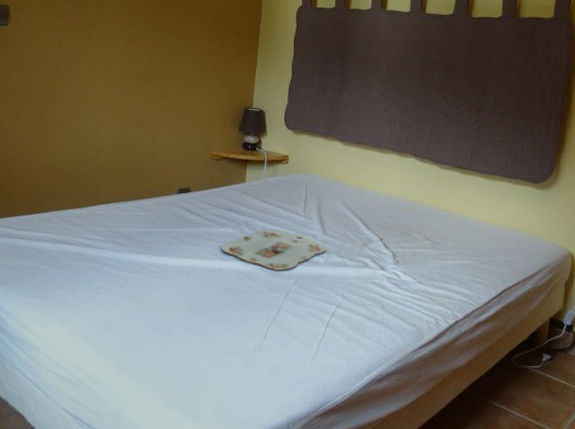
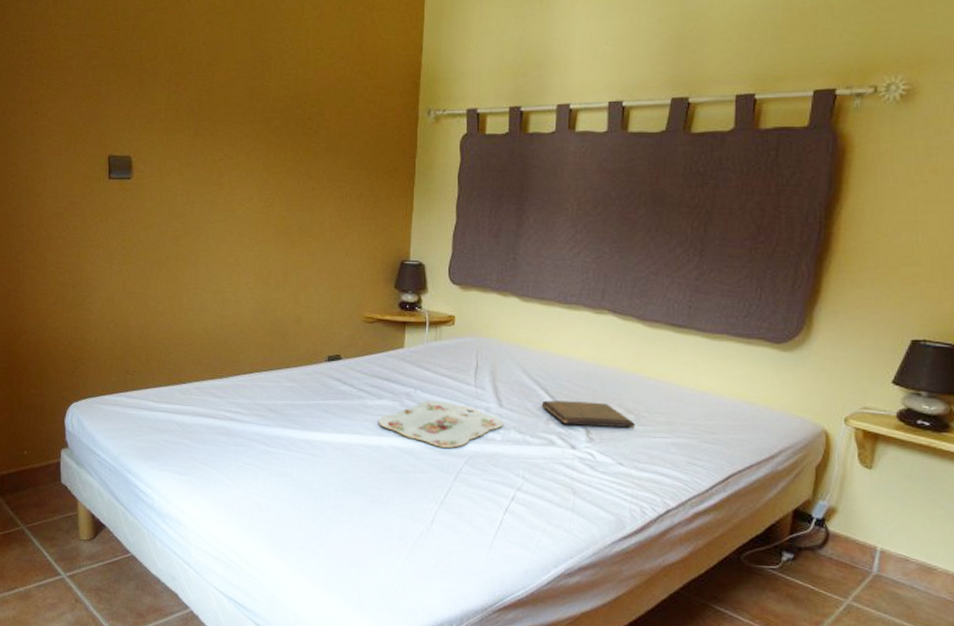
book: none [358,228,431,252] -> present [541,400,635,428]

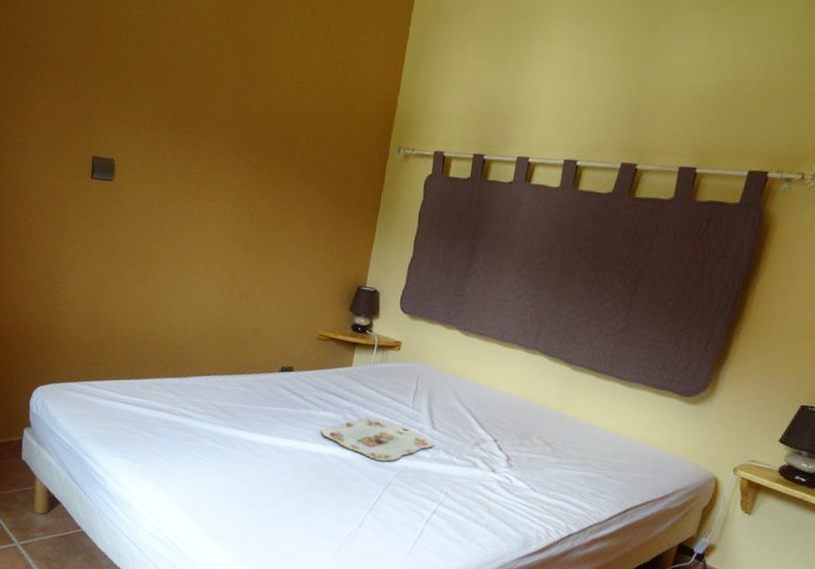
book: present [541,400,635,428] -> none [470,426,551,459]

